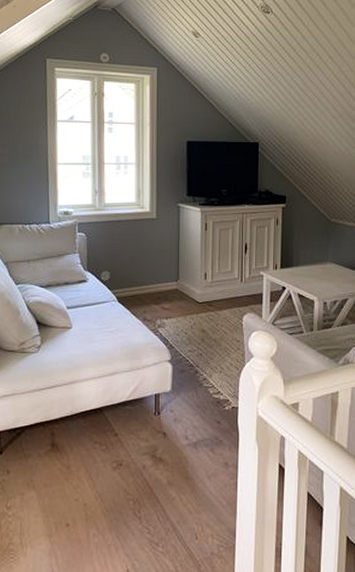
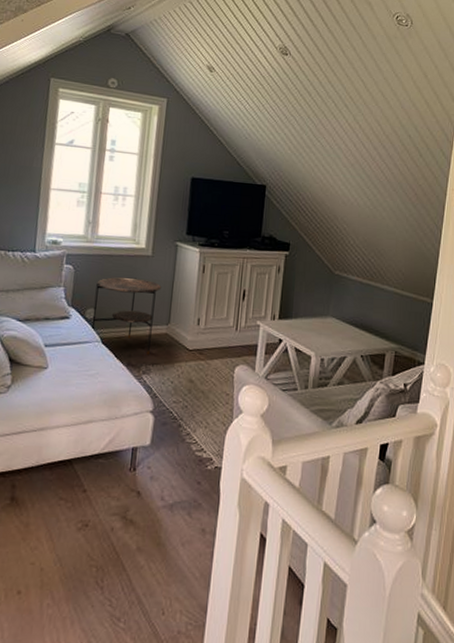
side table: none [107,240,168,311] -> present [92,277,162,356]

